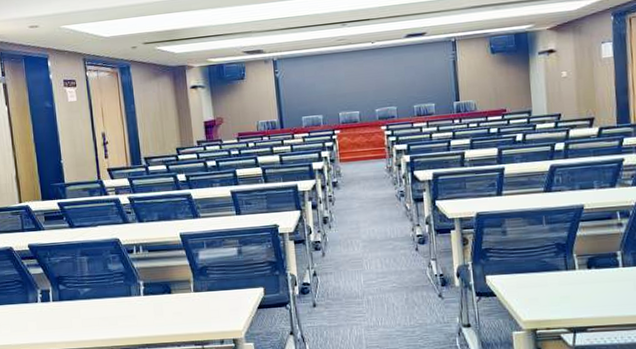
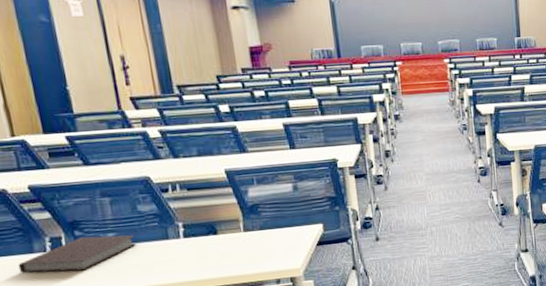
notebook: none [16,290,107,321] -> present [18,235,138,273]

